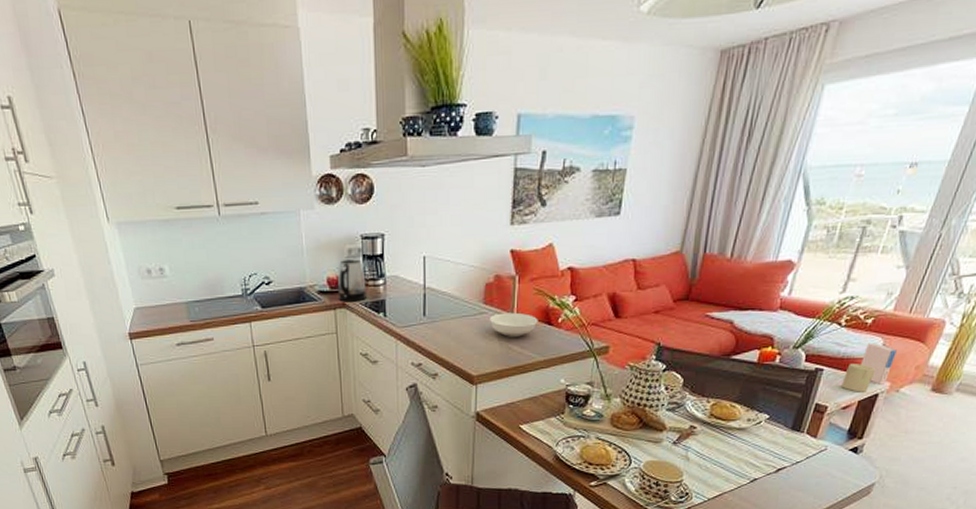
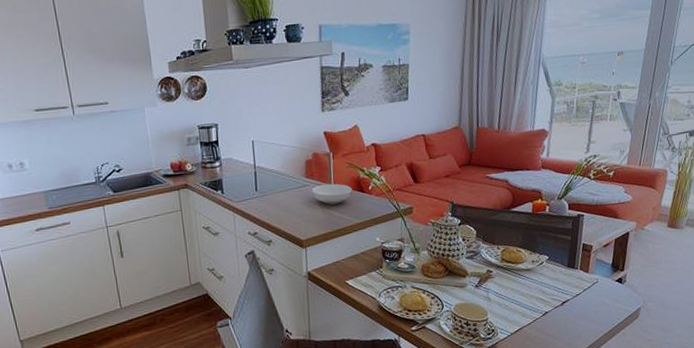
kettle: present [337,258,366,302] -> none [179,145,206,183]
candle: present [841,364,876,392] -> none [600,208,623,232]
book: present [861,343,897,385] -> none [611,191,636,225]

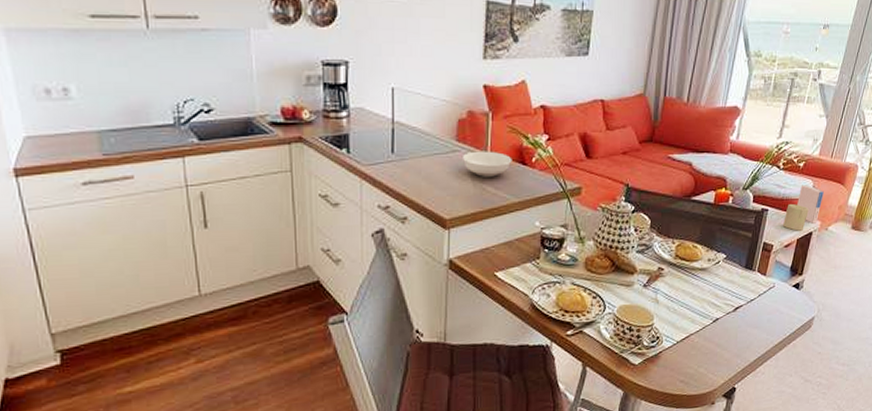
candle: none [600,208,623,232] -> present [783,204,809,231]
book: none [611,191,636,225] -> present [797,185,824,224]

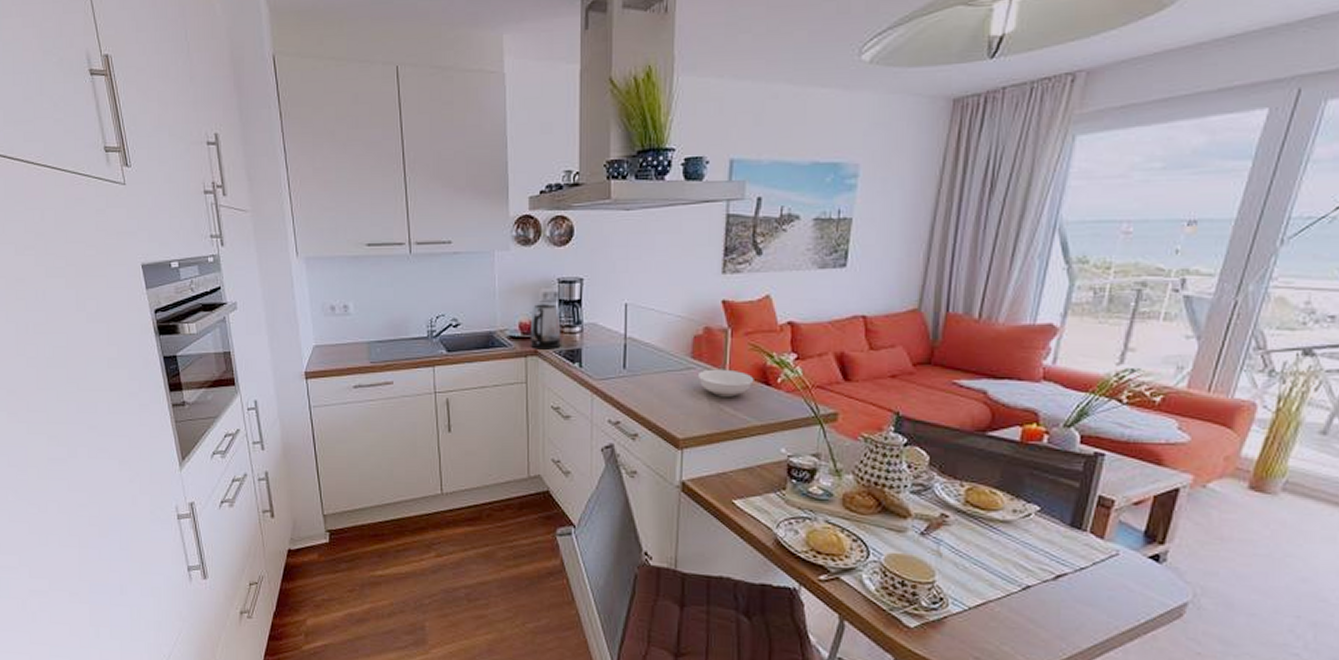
kettle: none [293,86,327,136] -> present [530,302,561,350]
candle: present [783,204,809,231] -> none [1130,449,1172,485]
book: present [797,185,824,224] -> none [1153,425,1197,477]

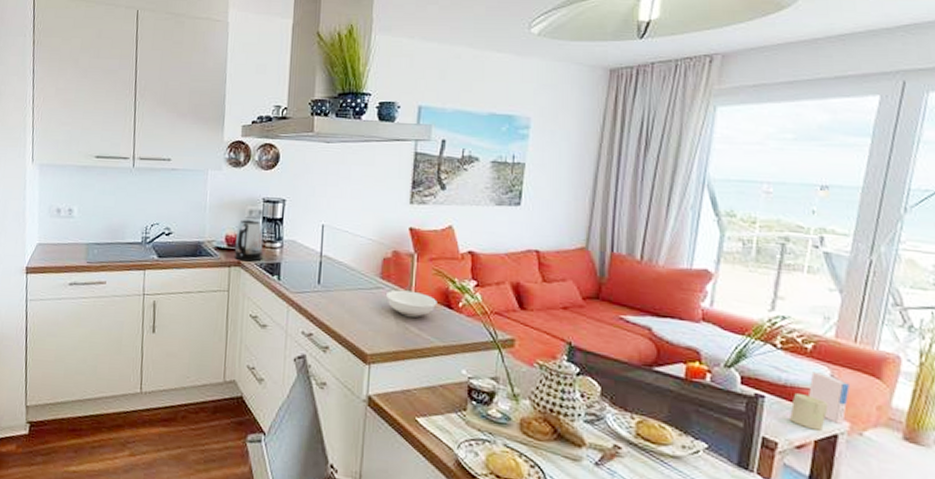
candle: none [1130,449,1172,485] -> present [790,394,828,431]
book: none [1153,425,1197,477] -> present [808,372,850,424]

